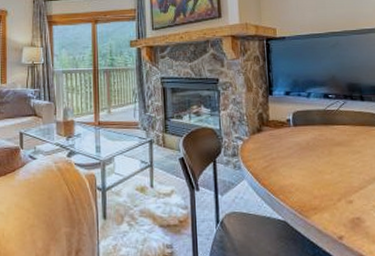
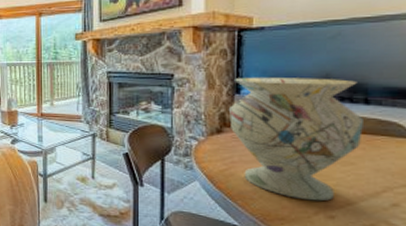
decorative vase: none [265,80,363,189] -> present [229,78,363,201]

